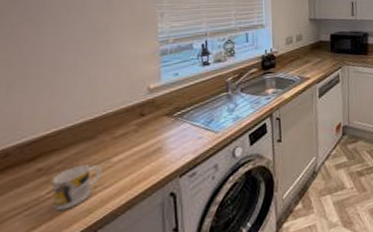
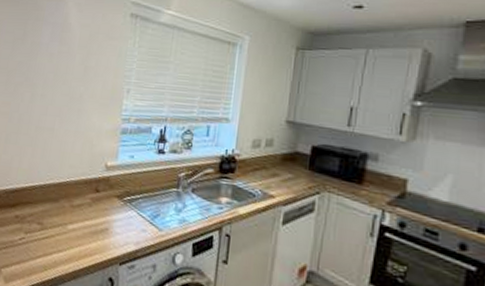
mug: present [51,165,101,211] -> none [21,222,59,260]

